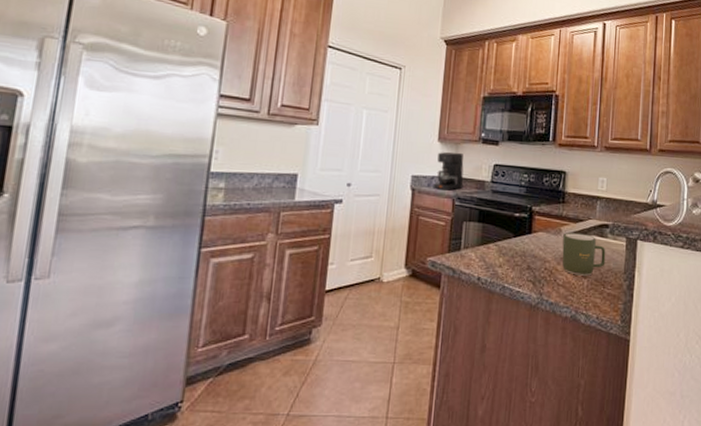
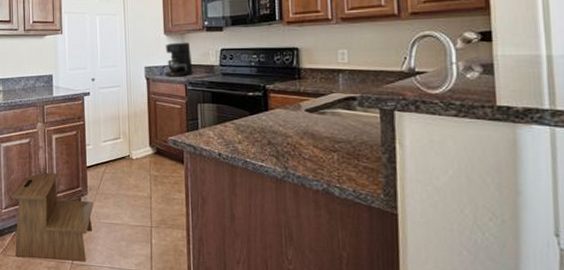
step stool: none [208,297,328,411] -> present [11,172,94,261]
mug: present [562,233,606,276] -> none [303,108,357,149]

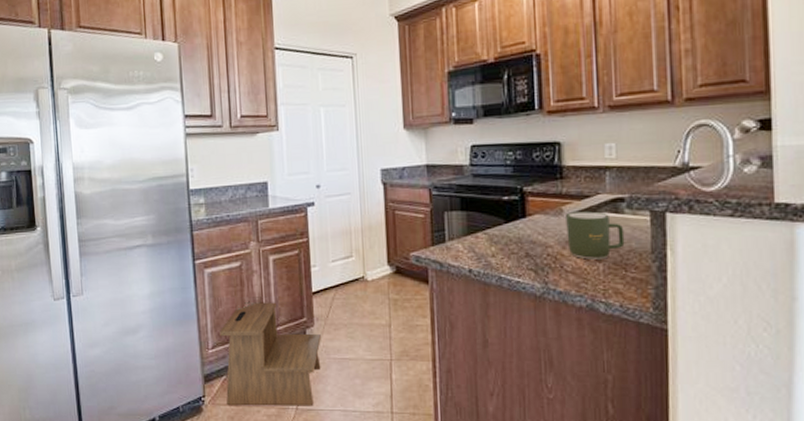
coffee maker: present [165,42,193,77] -> none [405,137,439,181]
mug: none [303,108,357,149] -> present [566,211,625,260]

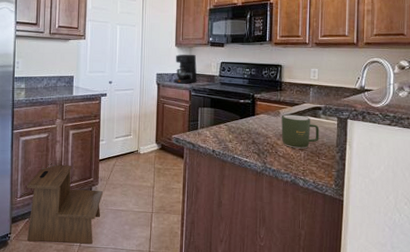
coffee maker: none [405,137,439,181] -> present [173,54,197,84]

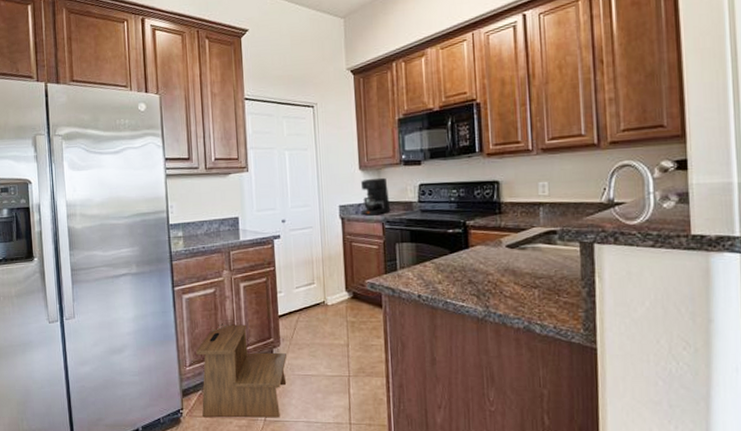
mug: present [281,114,320,149] -> none [504,243,558,286]

